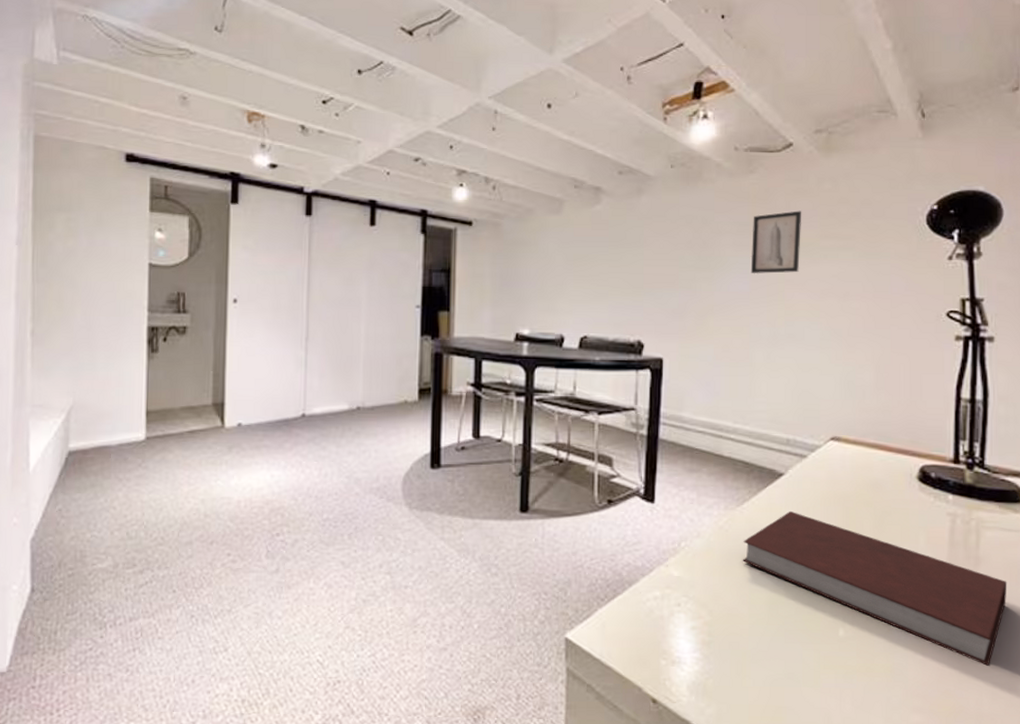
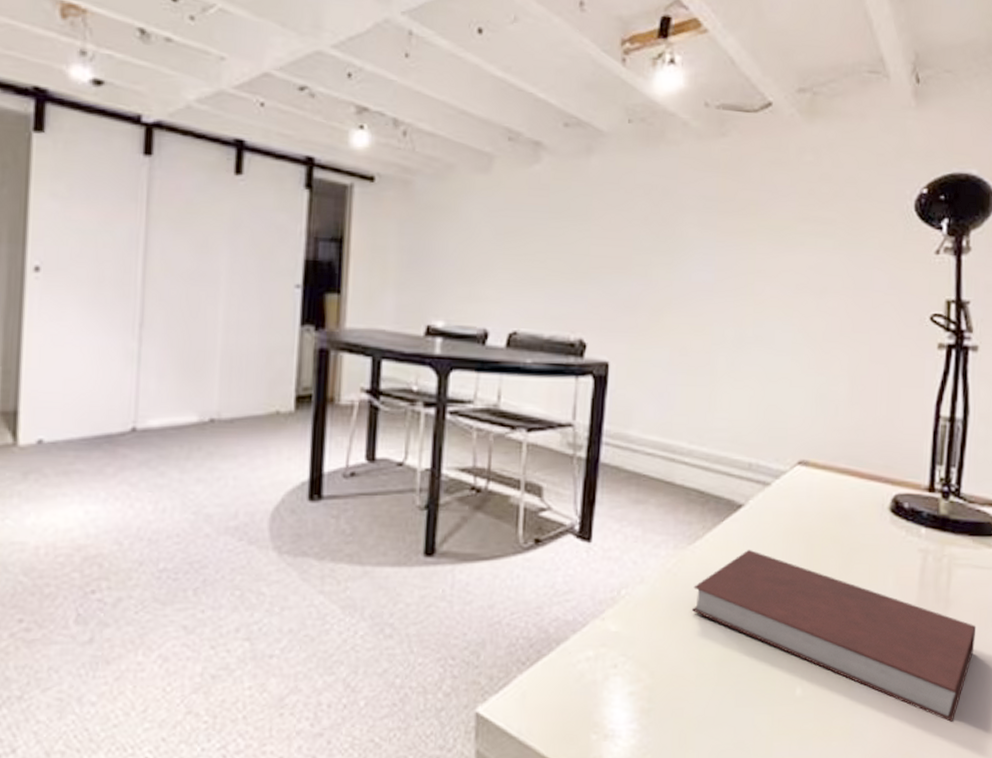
wall art: present [750,210,802,274] -> none [716,186,779,262]

